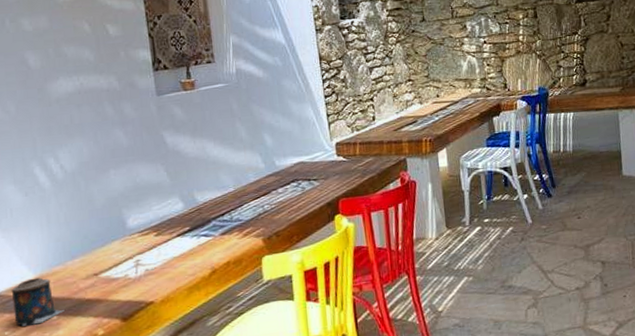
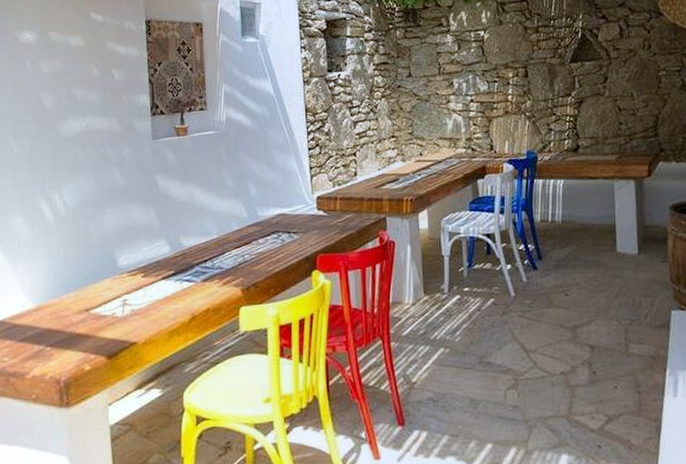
candle: present [11,277,65,326] -> none [13,308,57,354]

